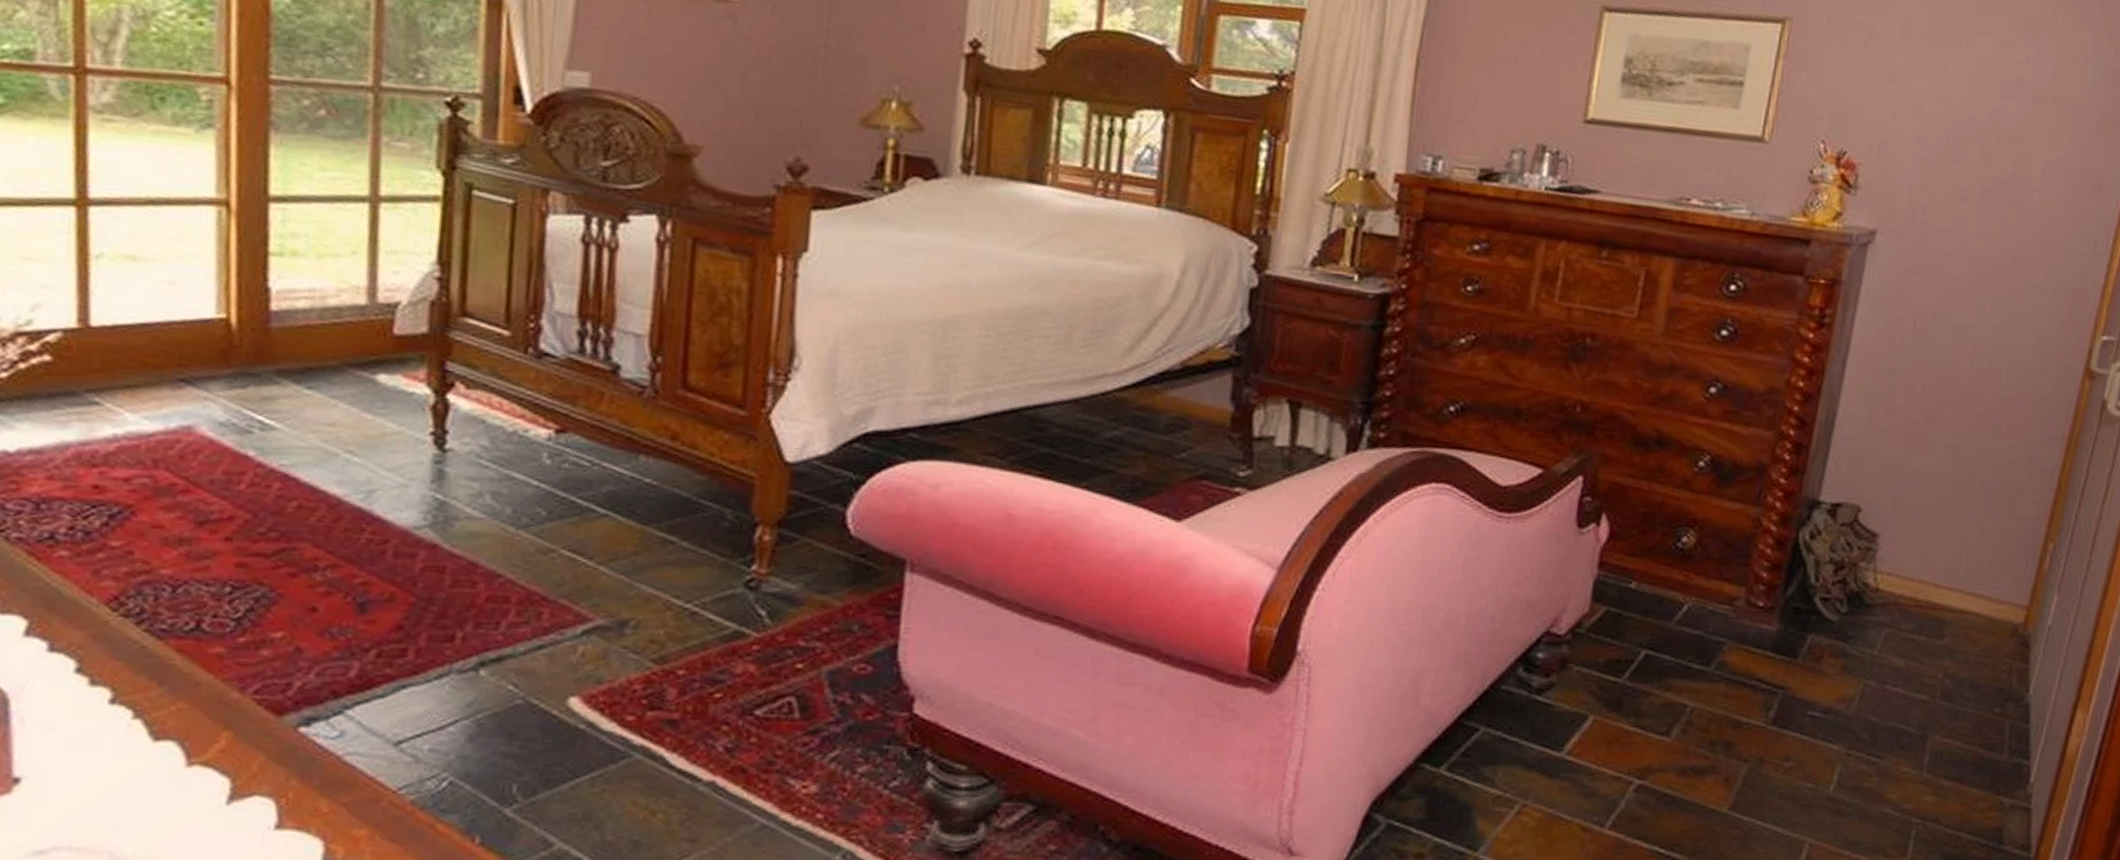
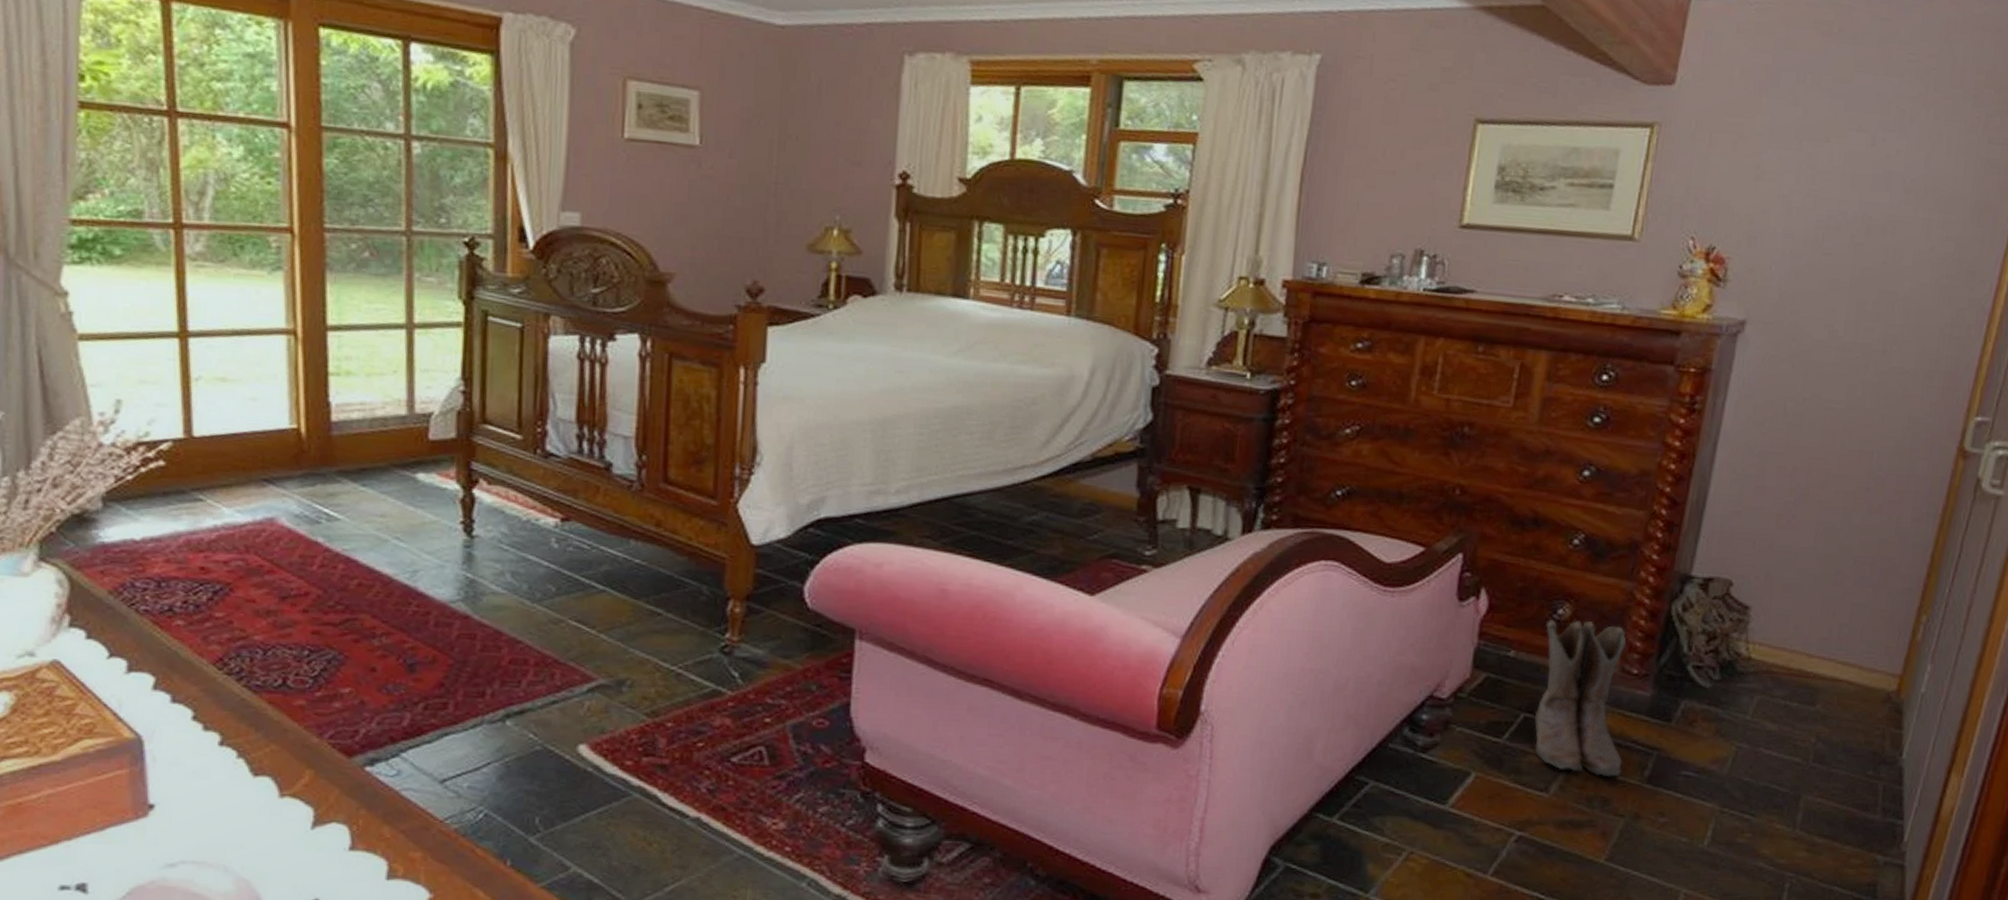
boots: none [1656,548,1753,718] -> present [1535,619,1627,777]

